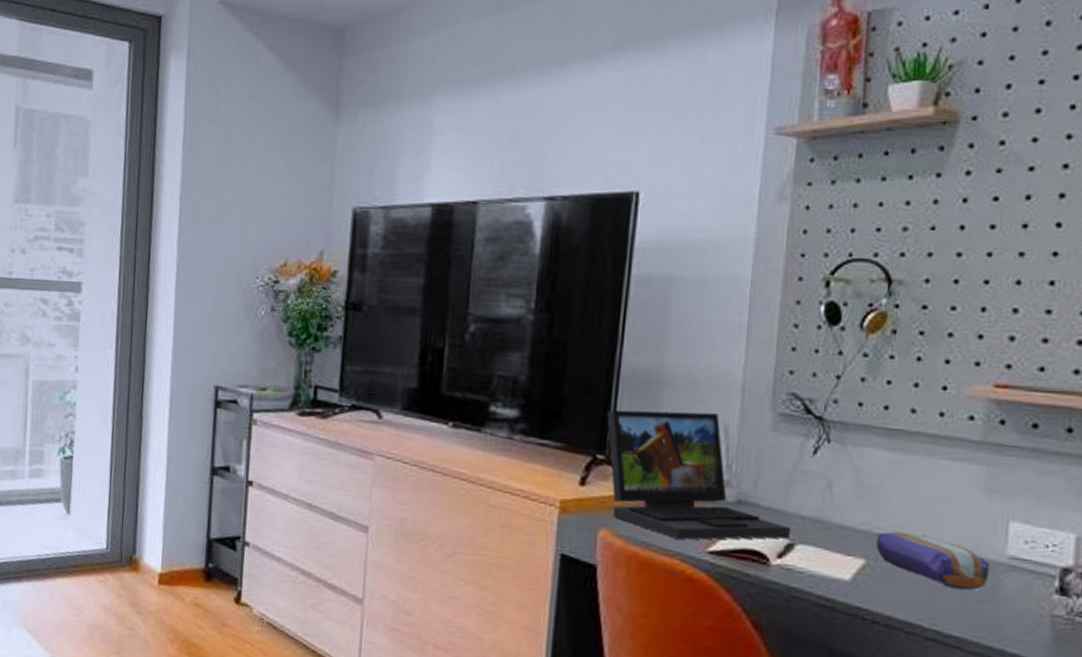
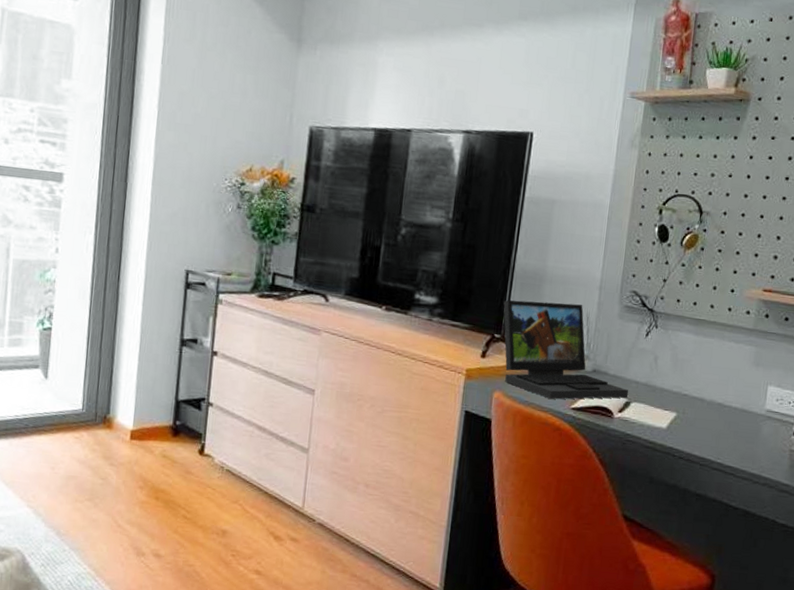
pencil case: present [876,531,991,590] -> none [684,392,755,434]

